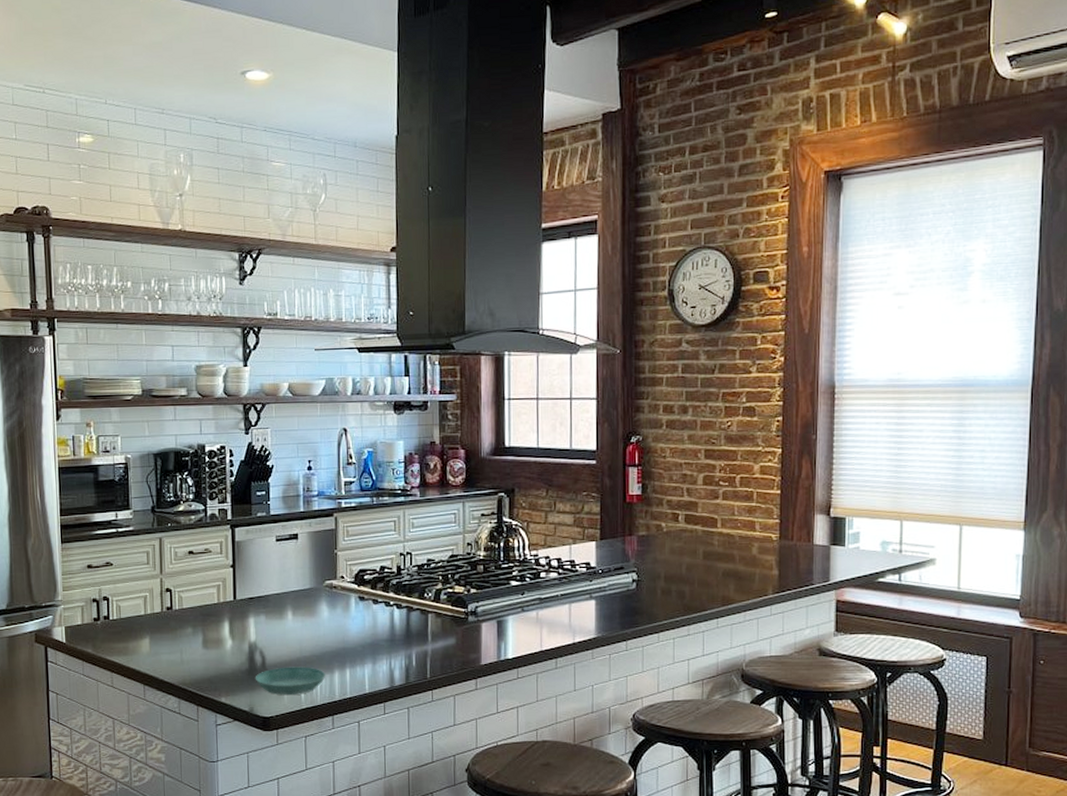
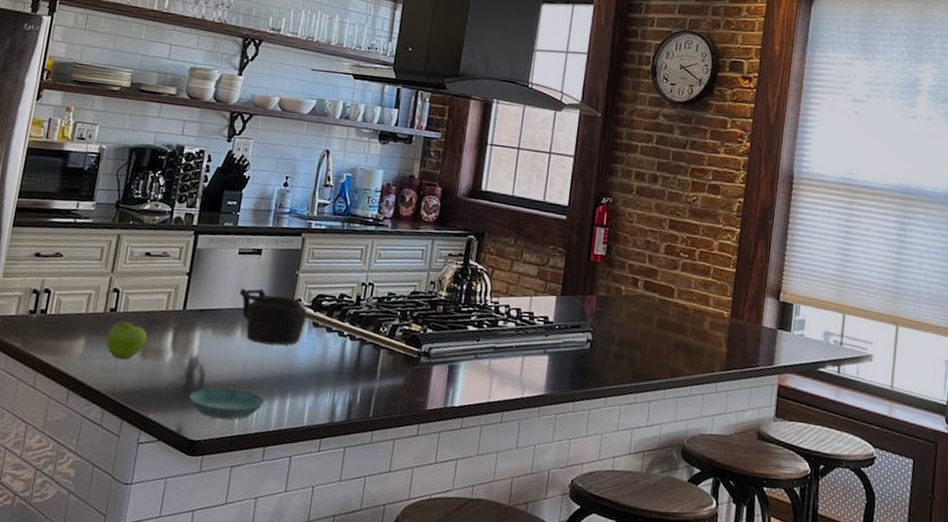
fruit: none [168,617,206,652] -> present [106,321,147,360]
teapot: none [283,571,352,622] -> present [239,288,307,346]

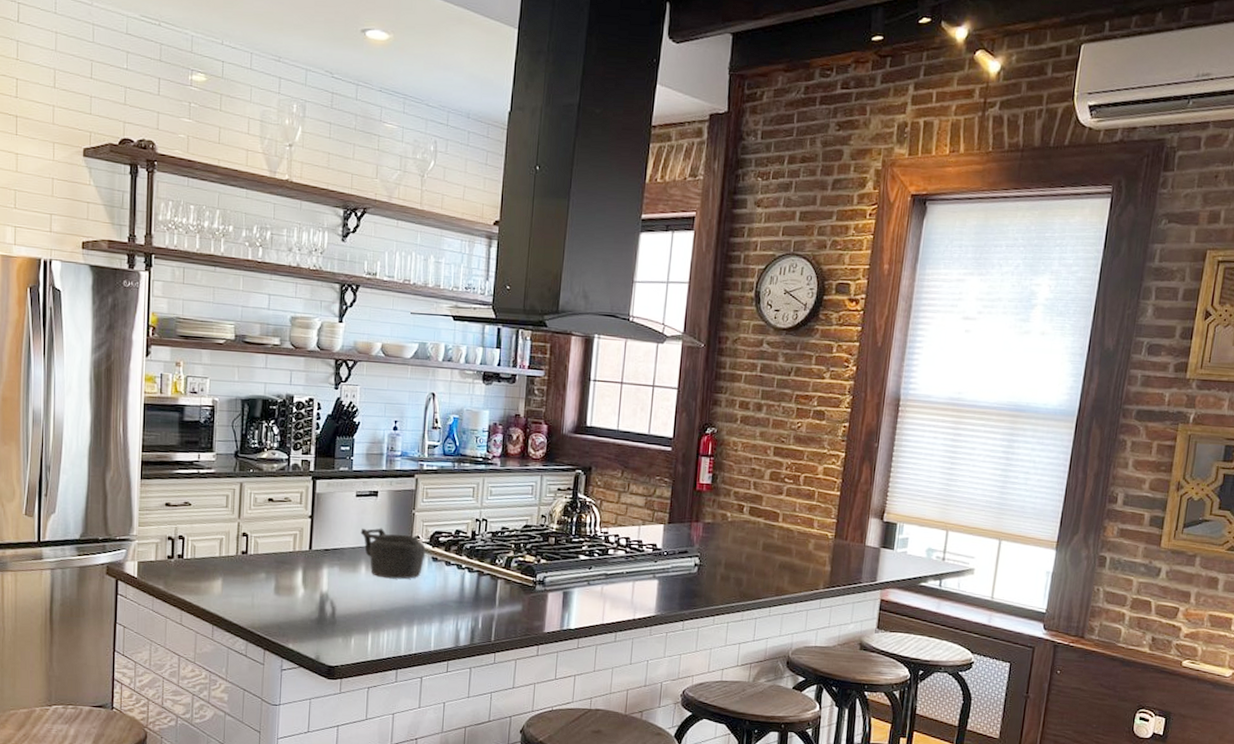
fruit: present [106,321,147,360] -> none [241,562,279,597]
saucer: present [189,387,266,420] -> none [323,619,394,647]

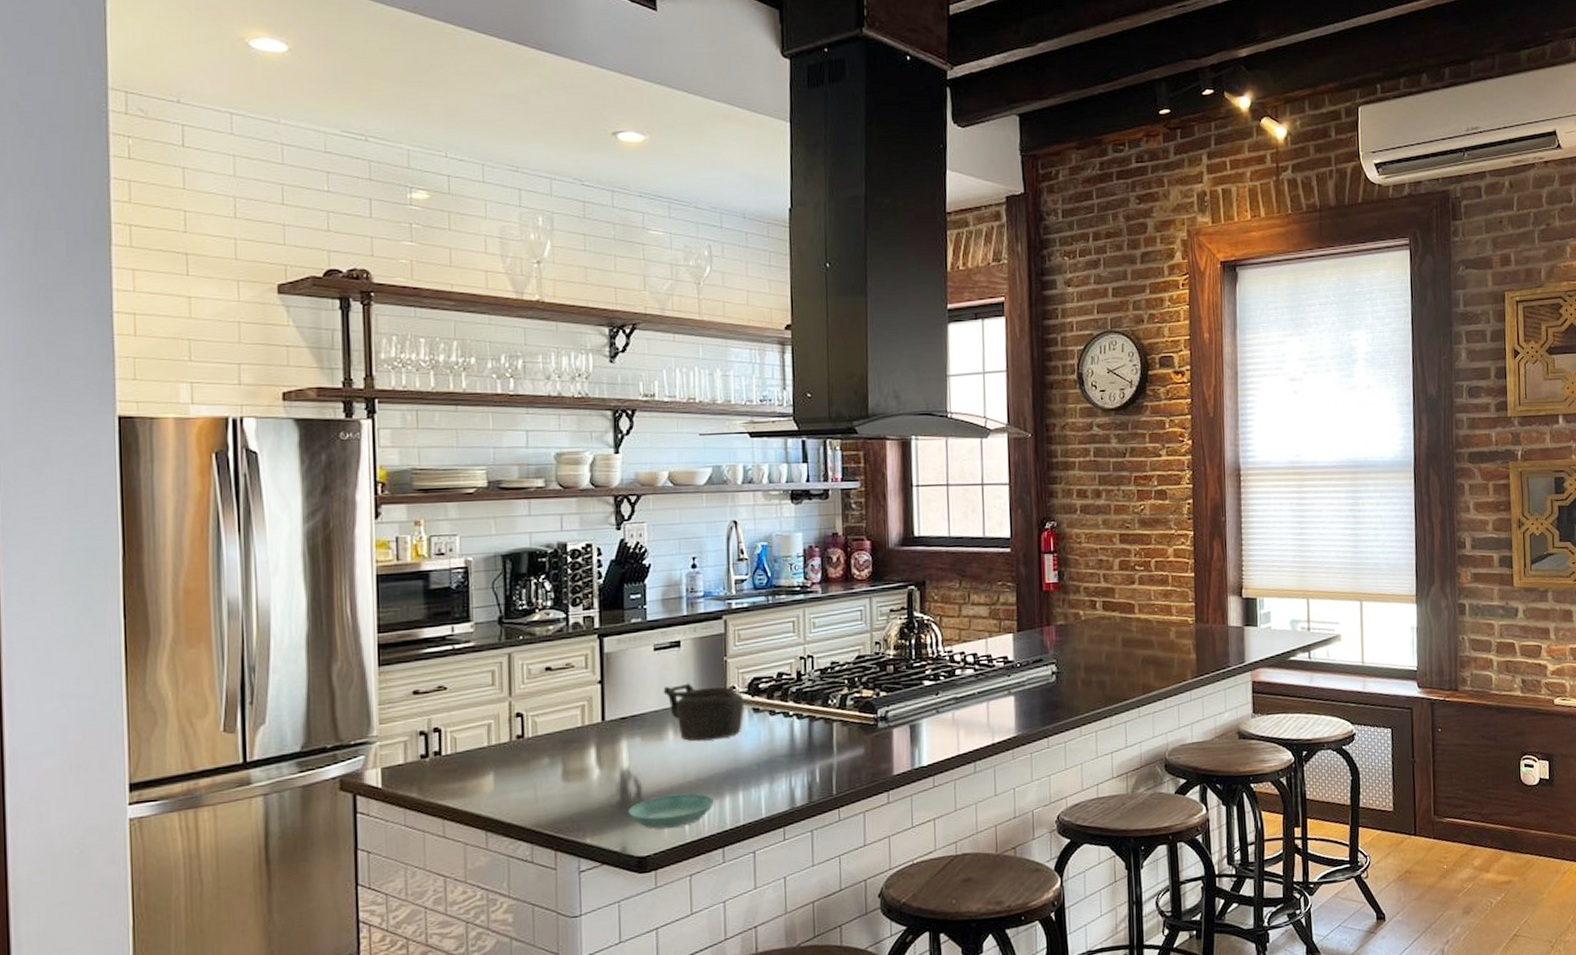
saucer: none [323,619,394,647] -> present [628,793,715,829]

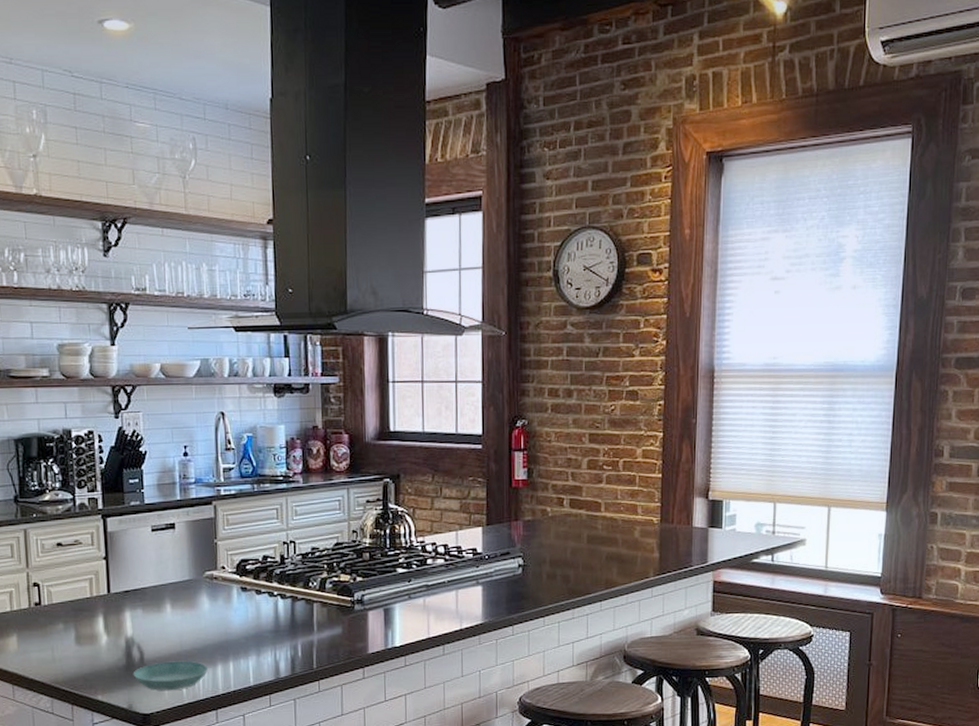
teapot: present [663,683,745,742] -> none [160,562,234,615]

